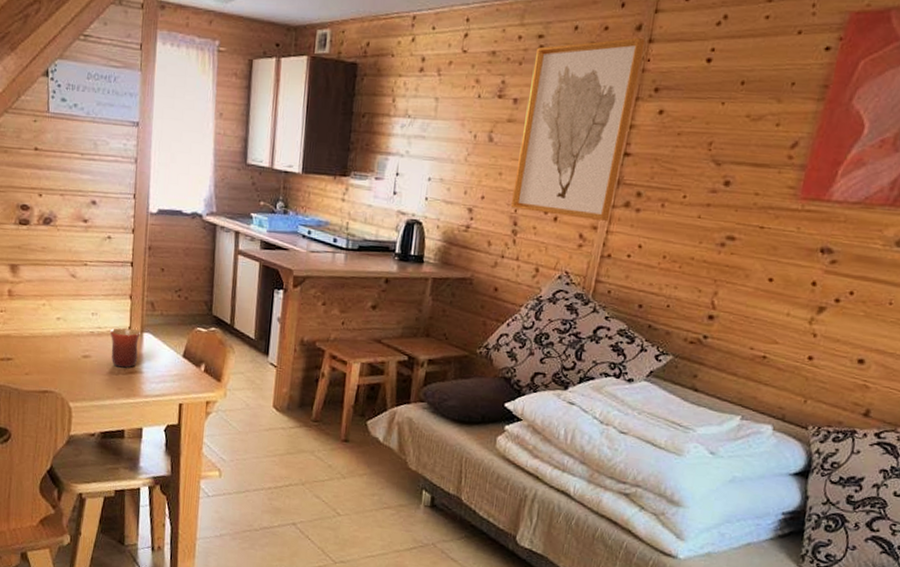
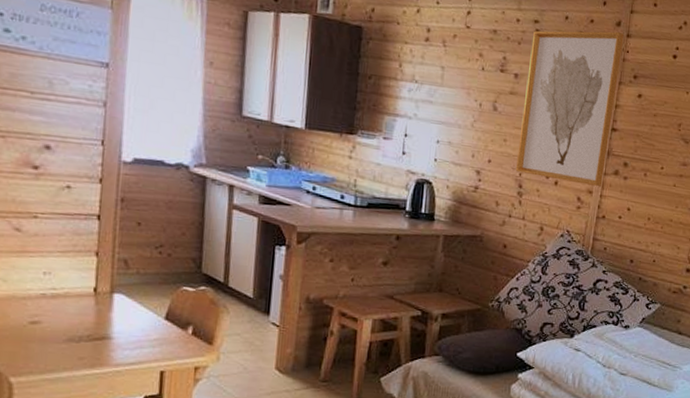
mug: present [110,327,140,368] -> none [68,288,110,334]

